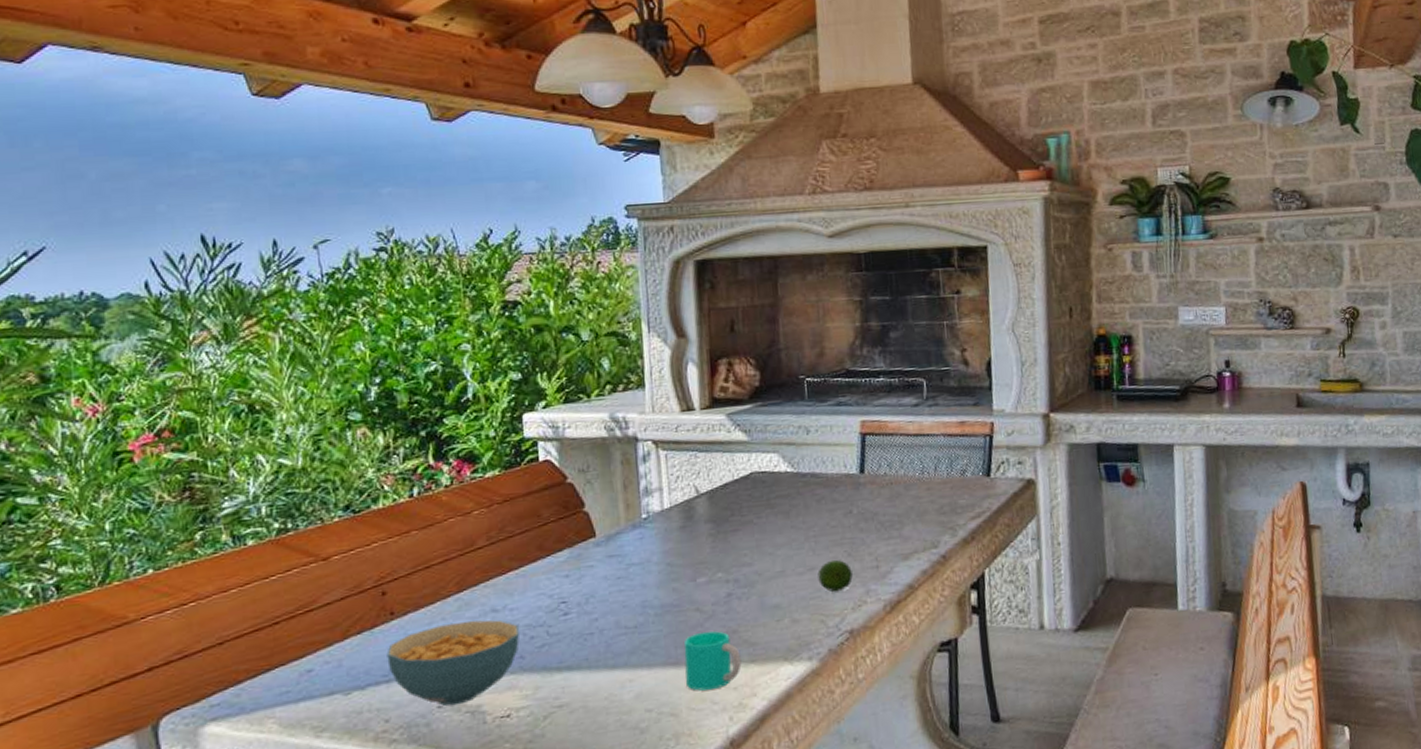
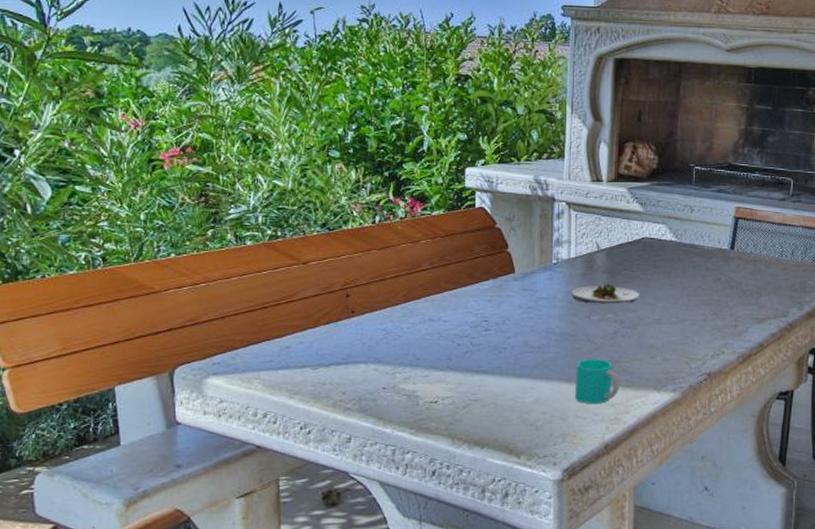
cereal bowl: present [386,620,520,706] -> none [347,325,449,389]
salad plate: none [669,535,754,563] -> present [571,283,639,304]
fruit: present [818,559,853,592] -> none [687,315,715,341]

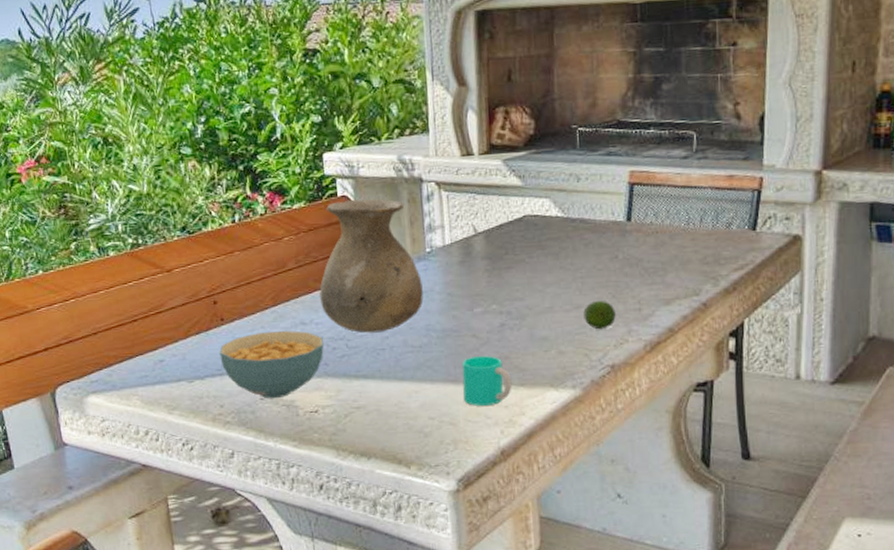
cereal bowl: none [347,325,449,389] -> present [219,330,324,399]
vase: none [450,211,546,333] -> present [319,198,423,333]
salad plate: present [571,283,639,304] -> none [449,270,526,294]
fruit: none [687,315,715,341] -> present [583,300,616,330]

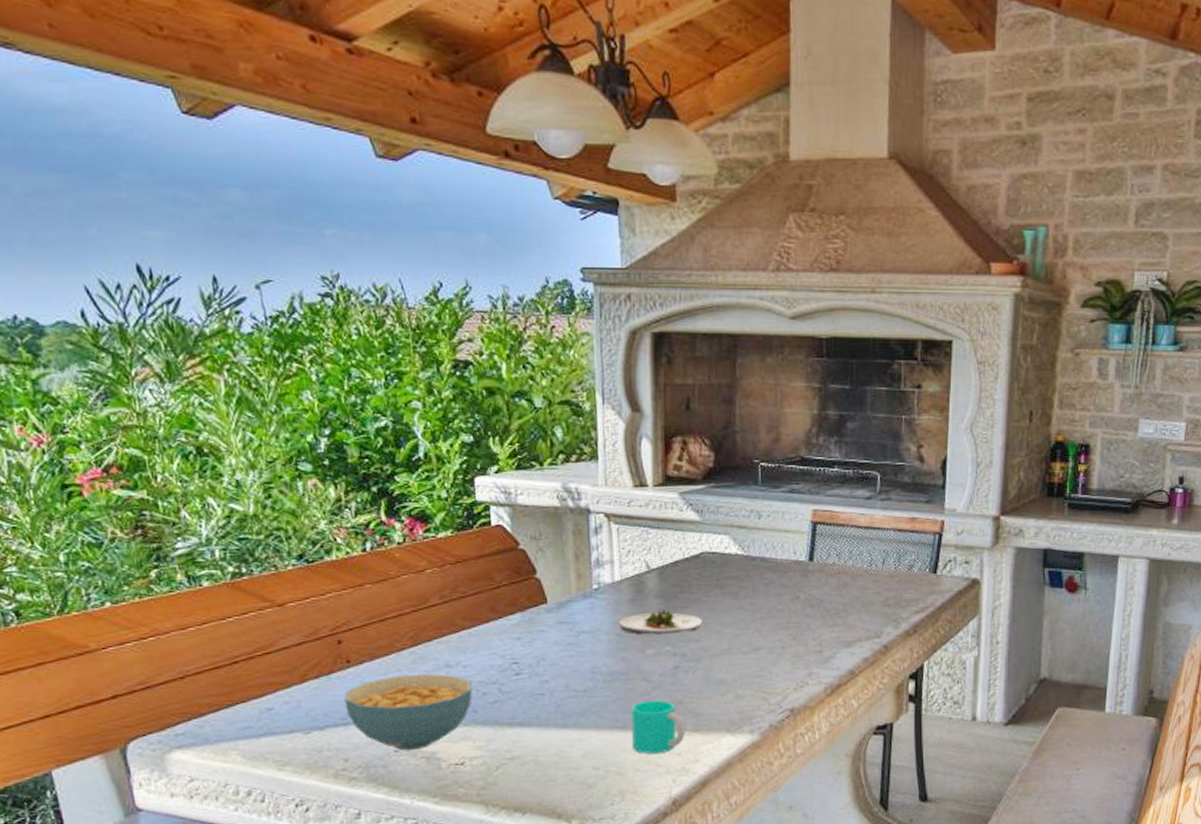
vase: present [319,198,423,333] -> none [468,529,589,677]
salad plate: none [449,270,526,294] -> present [619,610,702,635]
fruit: present [583,300,616,330] -> none [763,641,796,673]

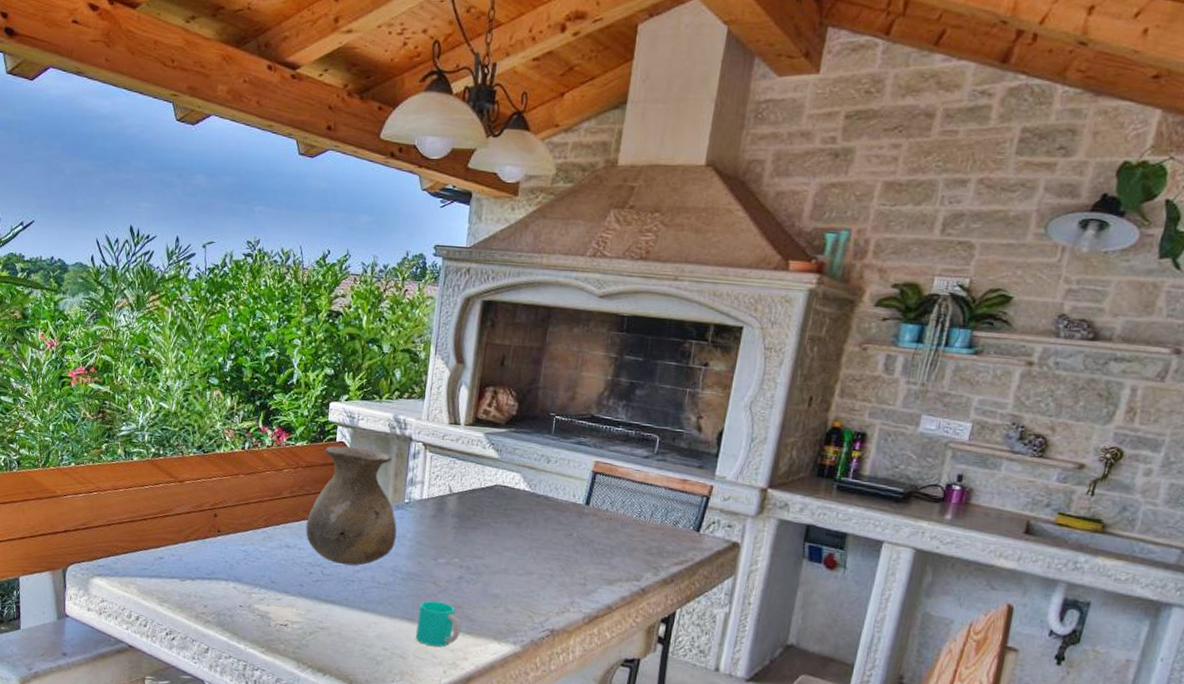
cereal bowl: present [344,673,473,751] -> none [211,548,302,609]
vase: none [468,529,589,677] -> present [306,445,397,566]
salad plate: present [619,610,702,635] -> none [420,528,488,550]

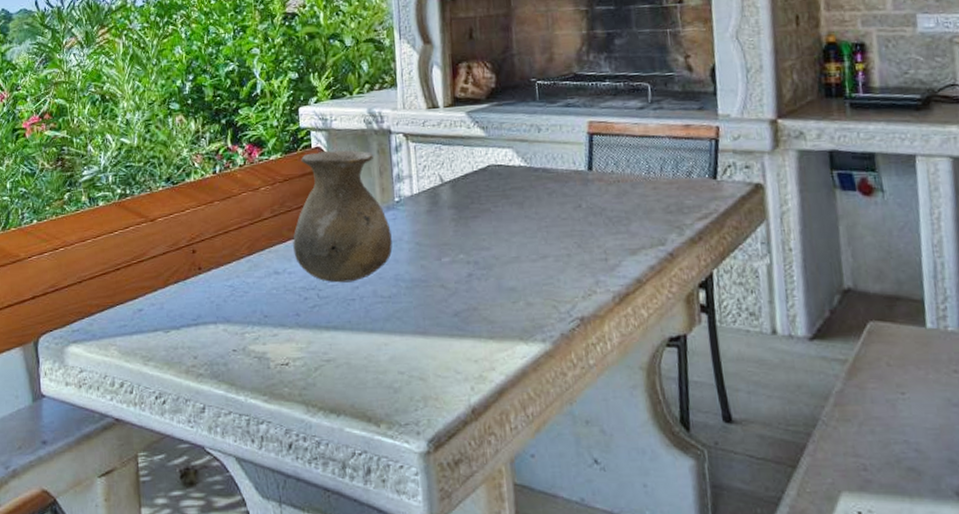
cup: present [416,601,461,647] -> none [431,306,481,360]

